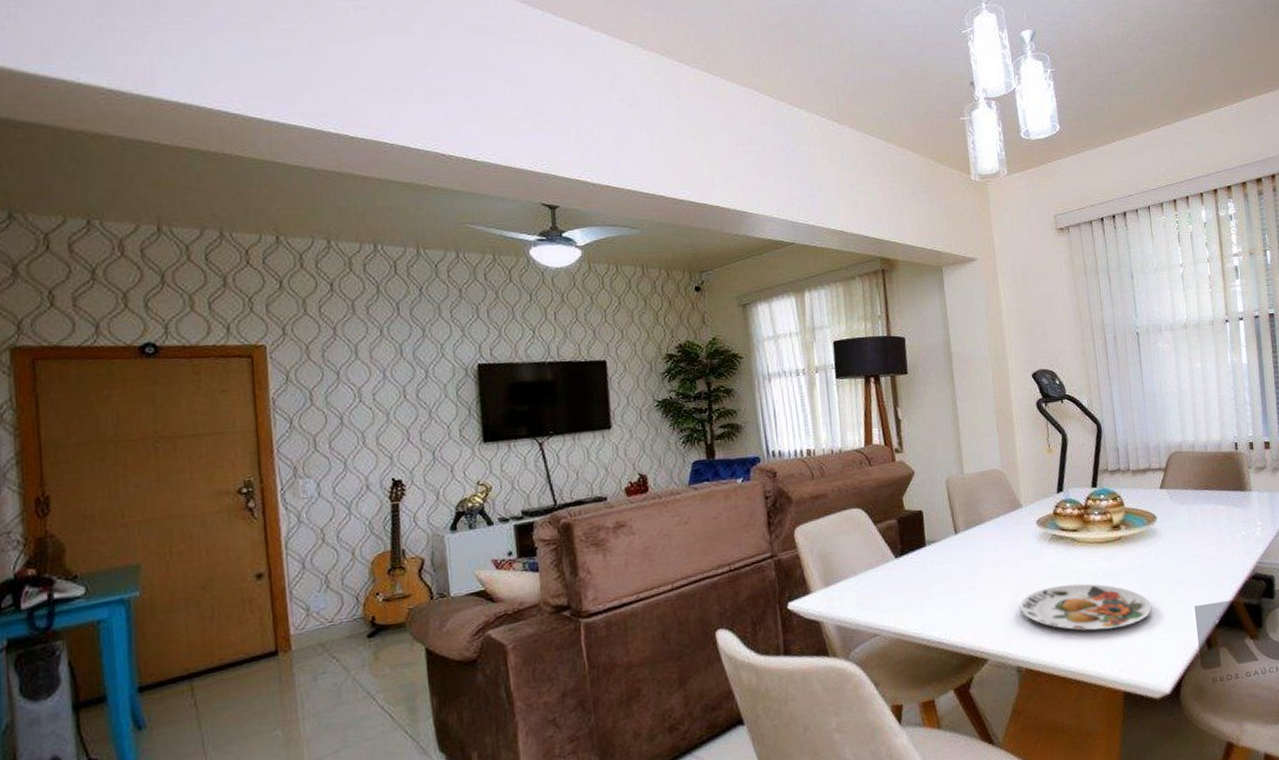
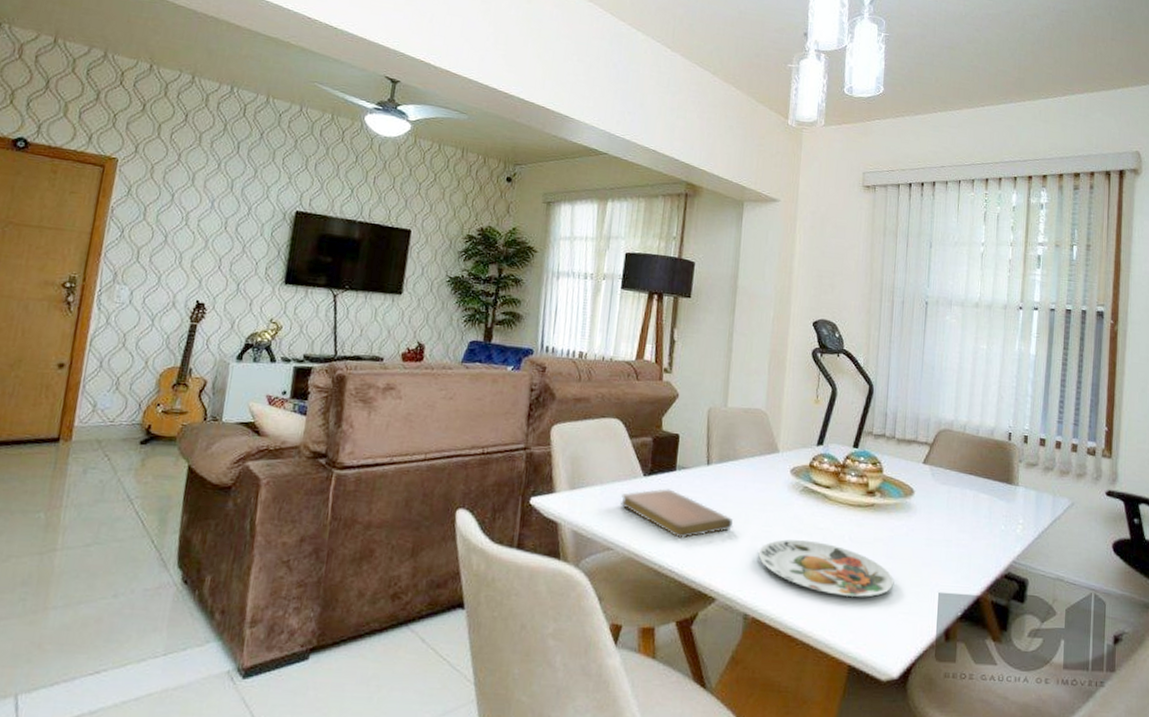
notebook: none [877,565,991,610] -> present [621,489,733,539]

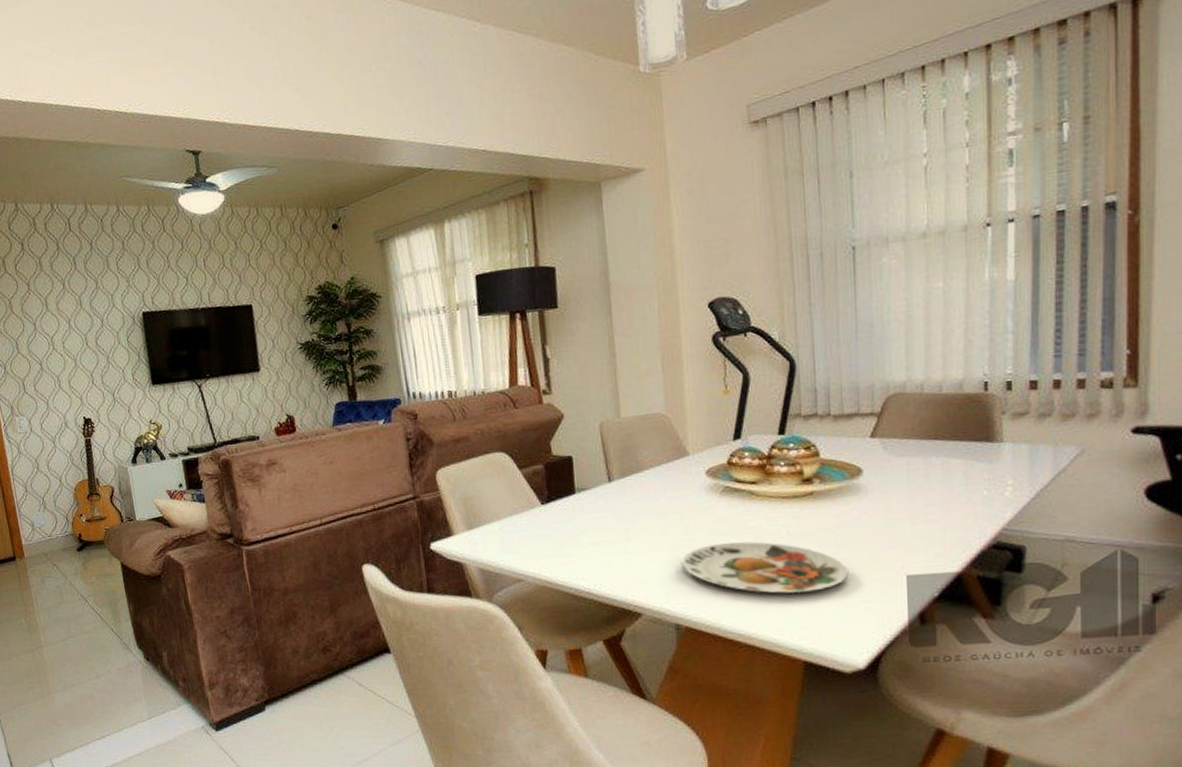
notebook: present [621,489,733,539] -> none [522,513,649,560]

